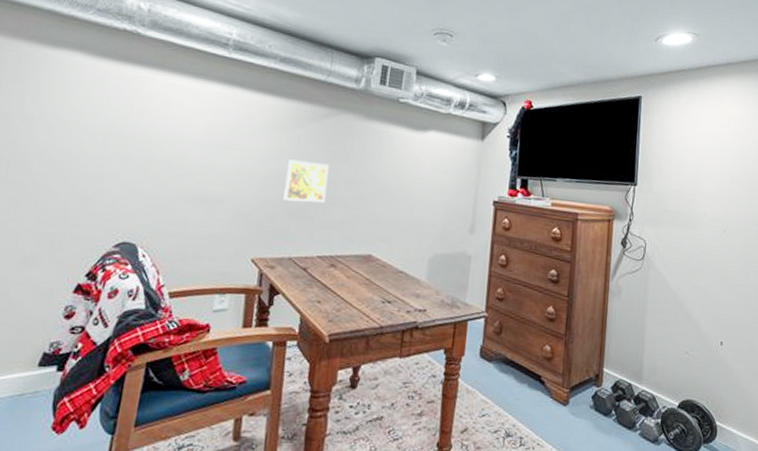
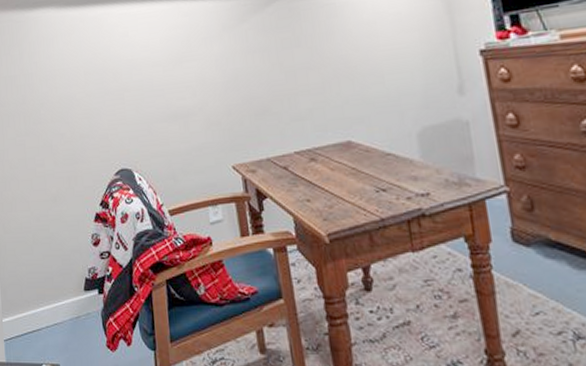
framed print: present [283,159,329,203] -> none [242,53,288,101]

